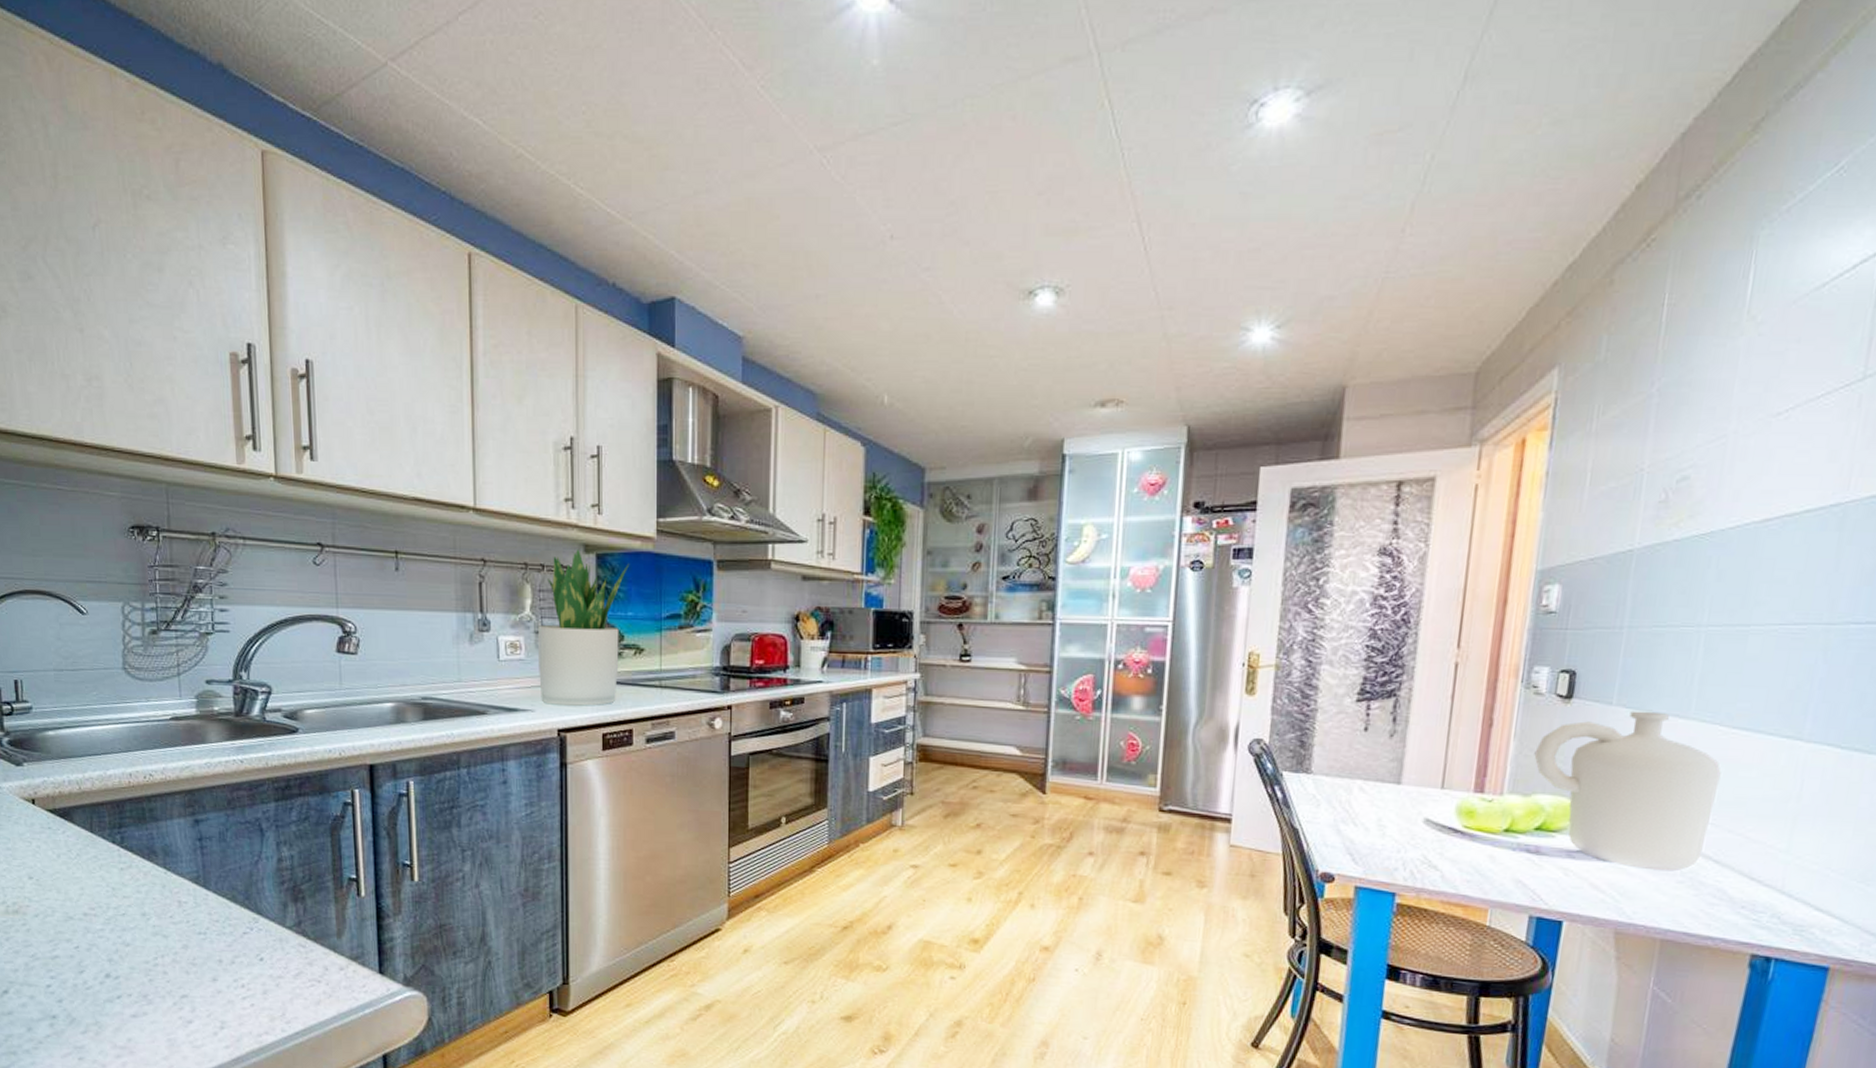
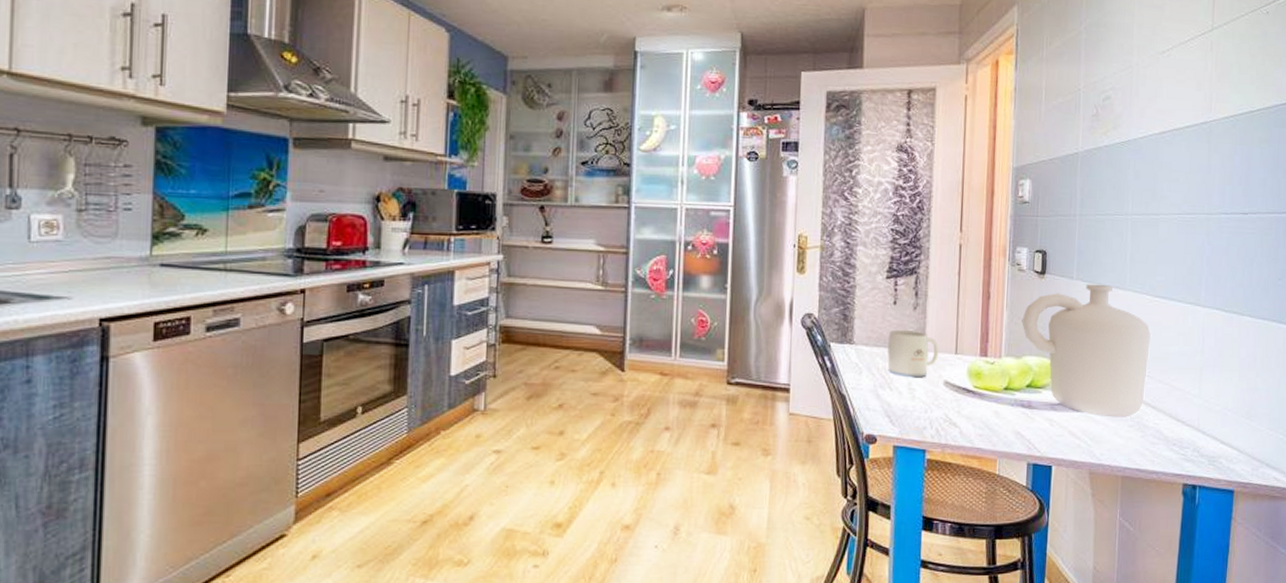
planter: present [538,550,630,707] -> none [79,122,195,293]
mug: none [1352,758,1420,814] -> present [887,329,939,378]

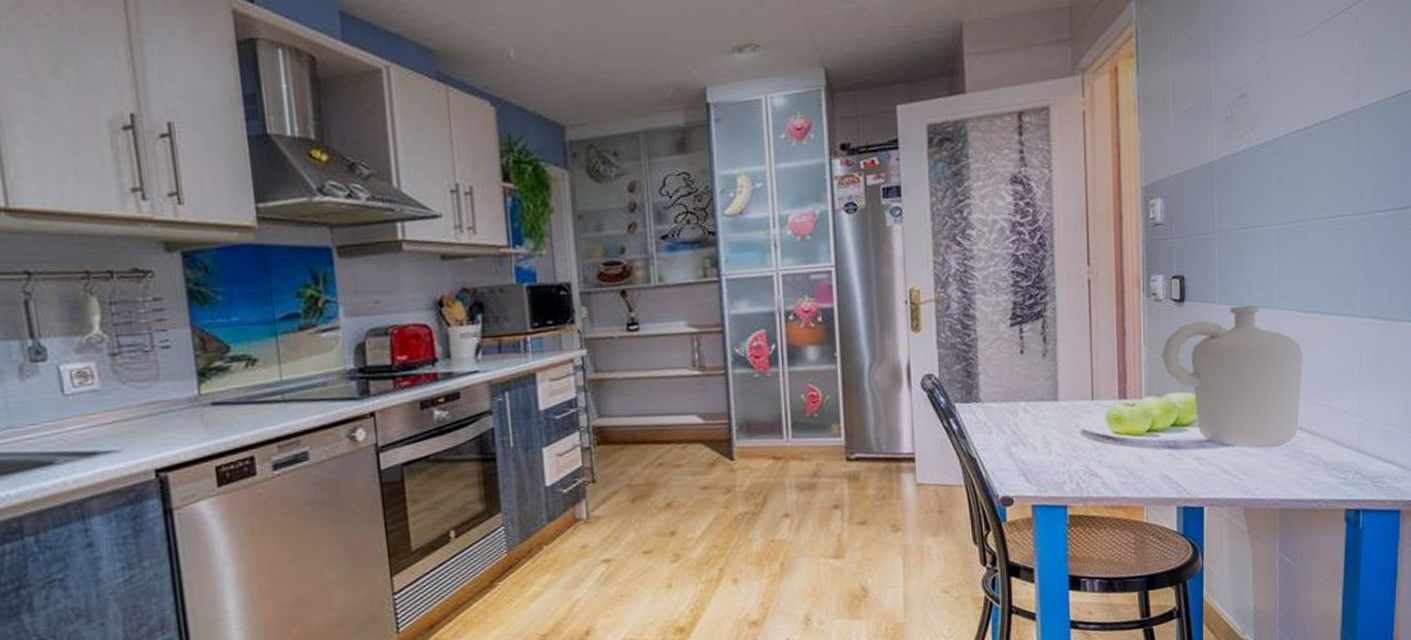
mug: present [887,329,939,378] -> none [1017,379,1074,431]

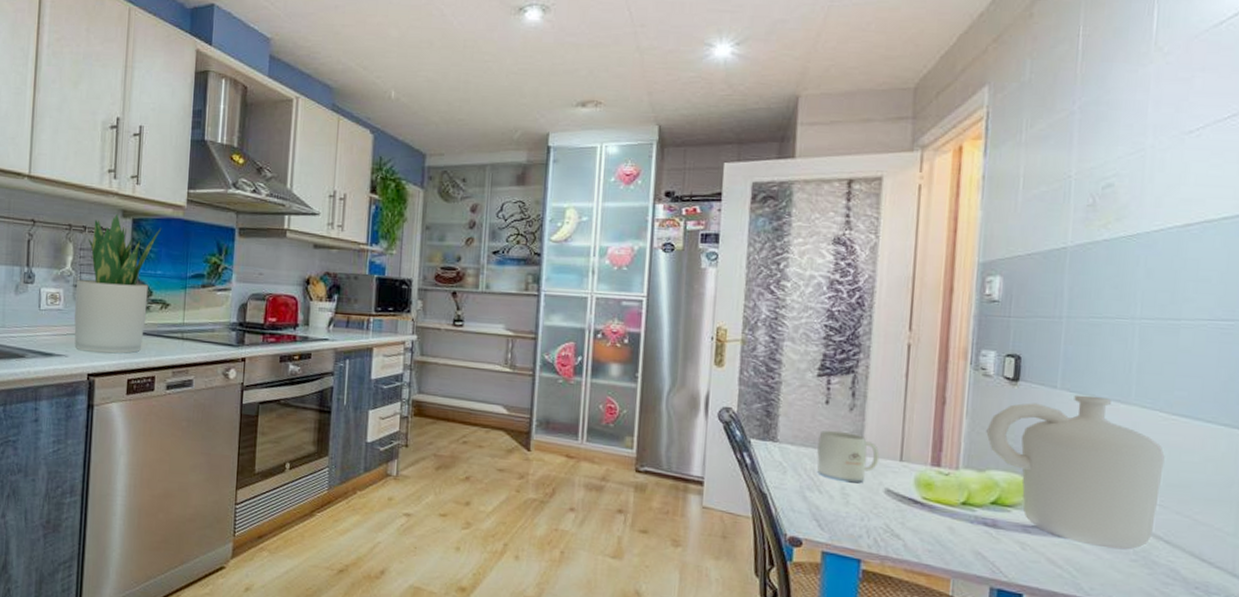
planter: none [113,249,228,441] -> present [74,215,162,354]
mug: none [1017,379,1074,431] -> present [816,430,880,483]

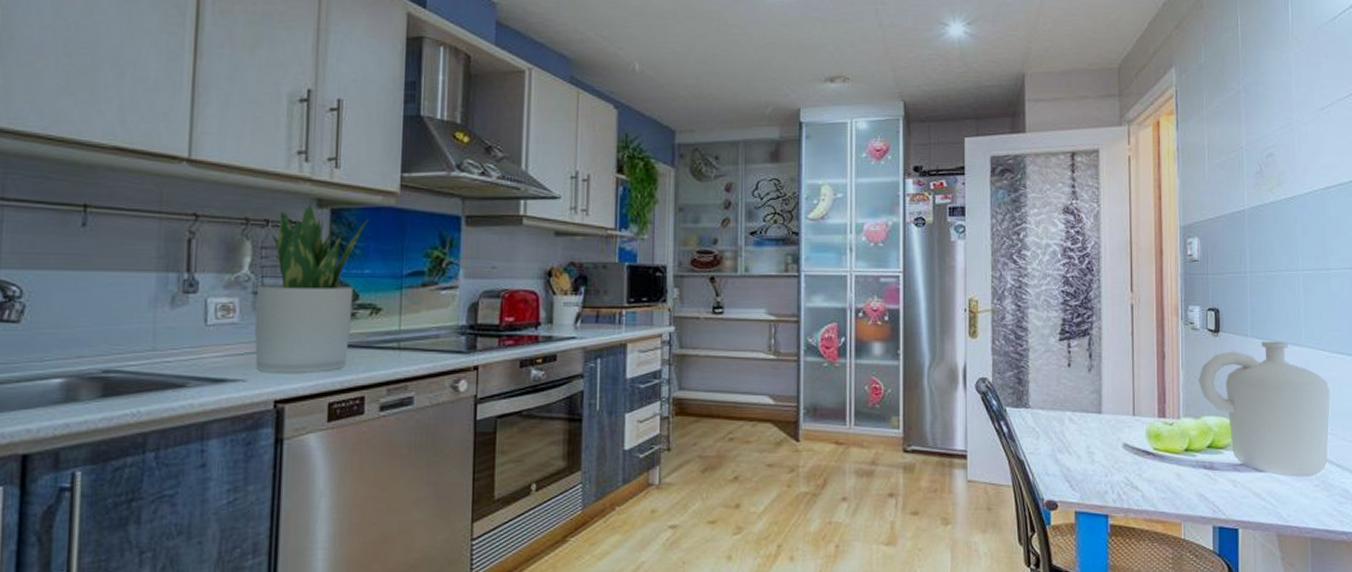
mug: present [816,430,880,483] -> none [1064,392,1116,441]

